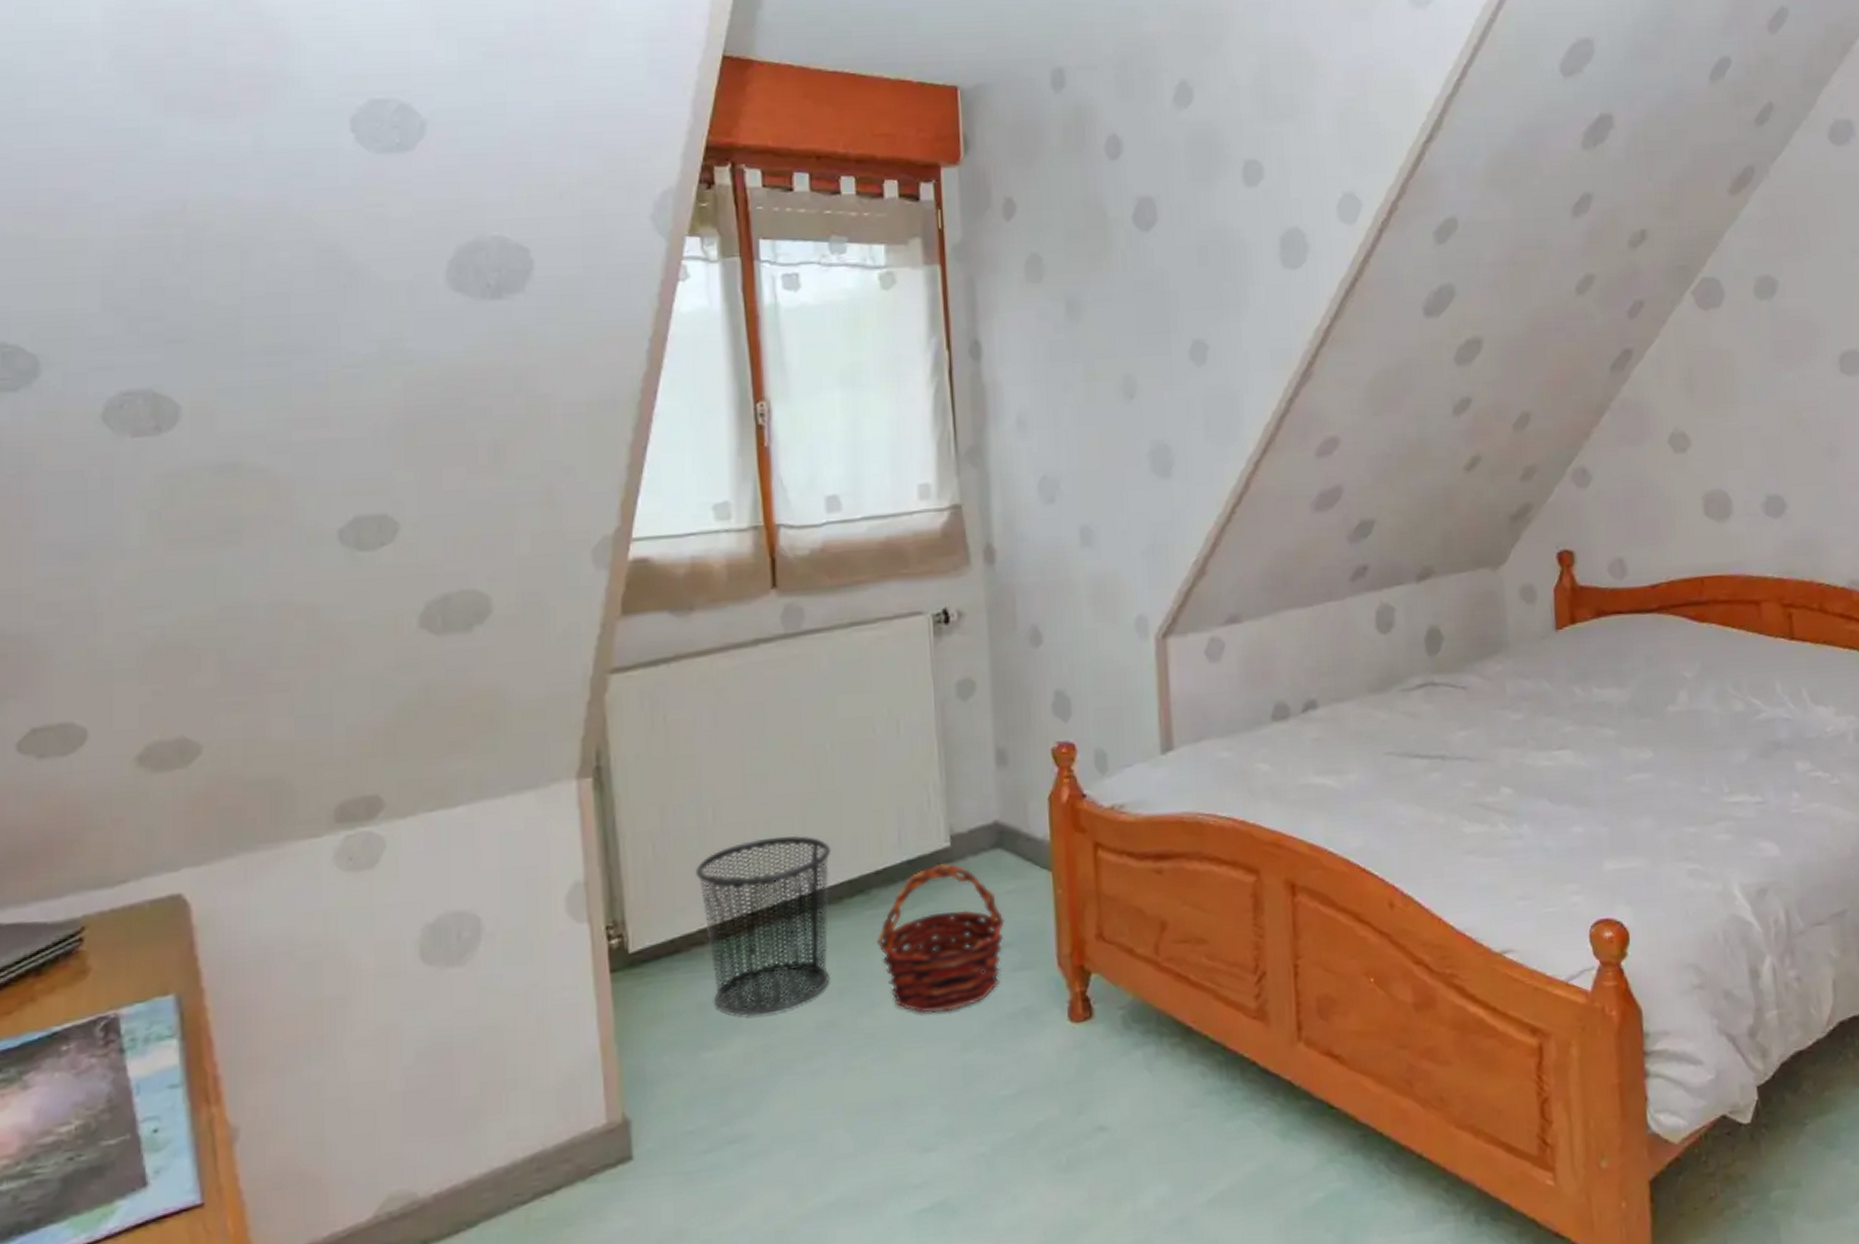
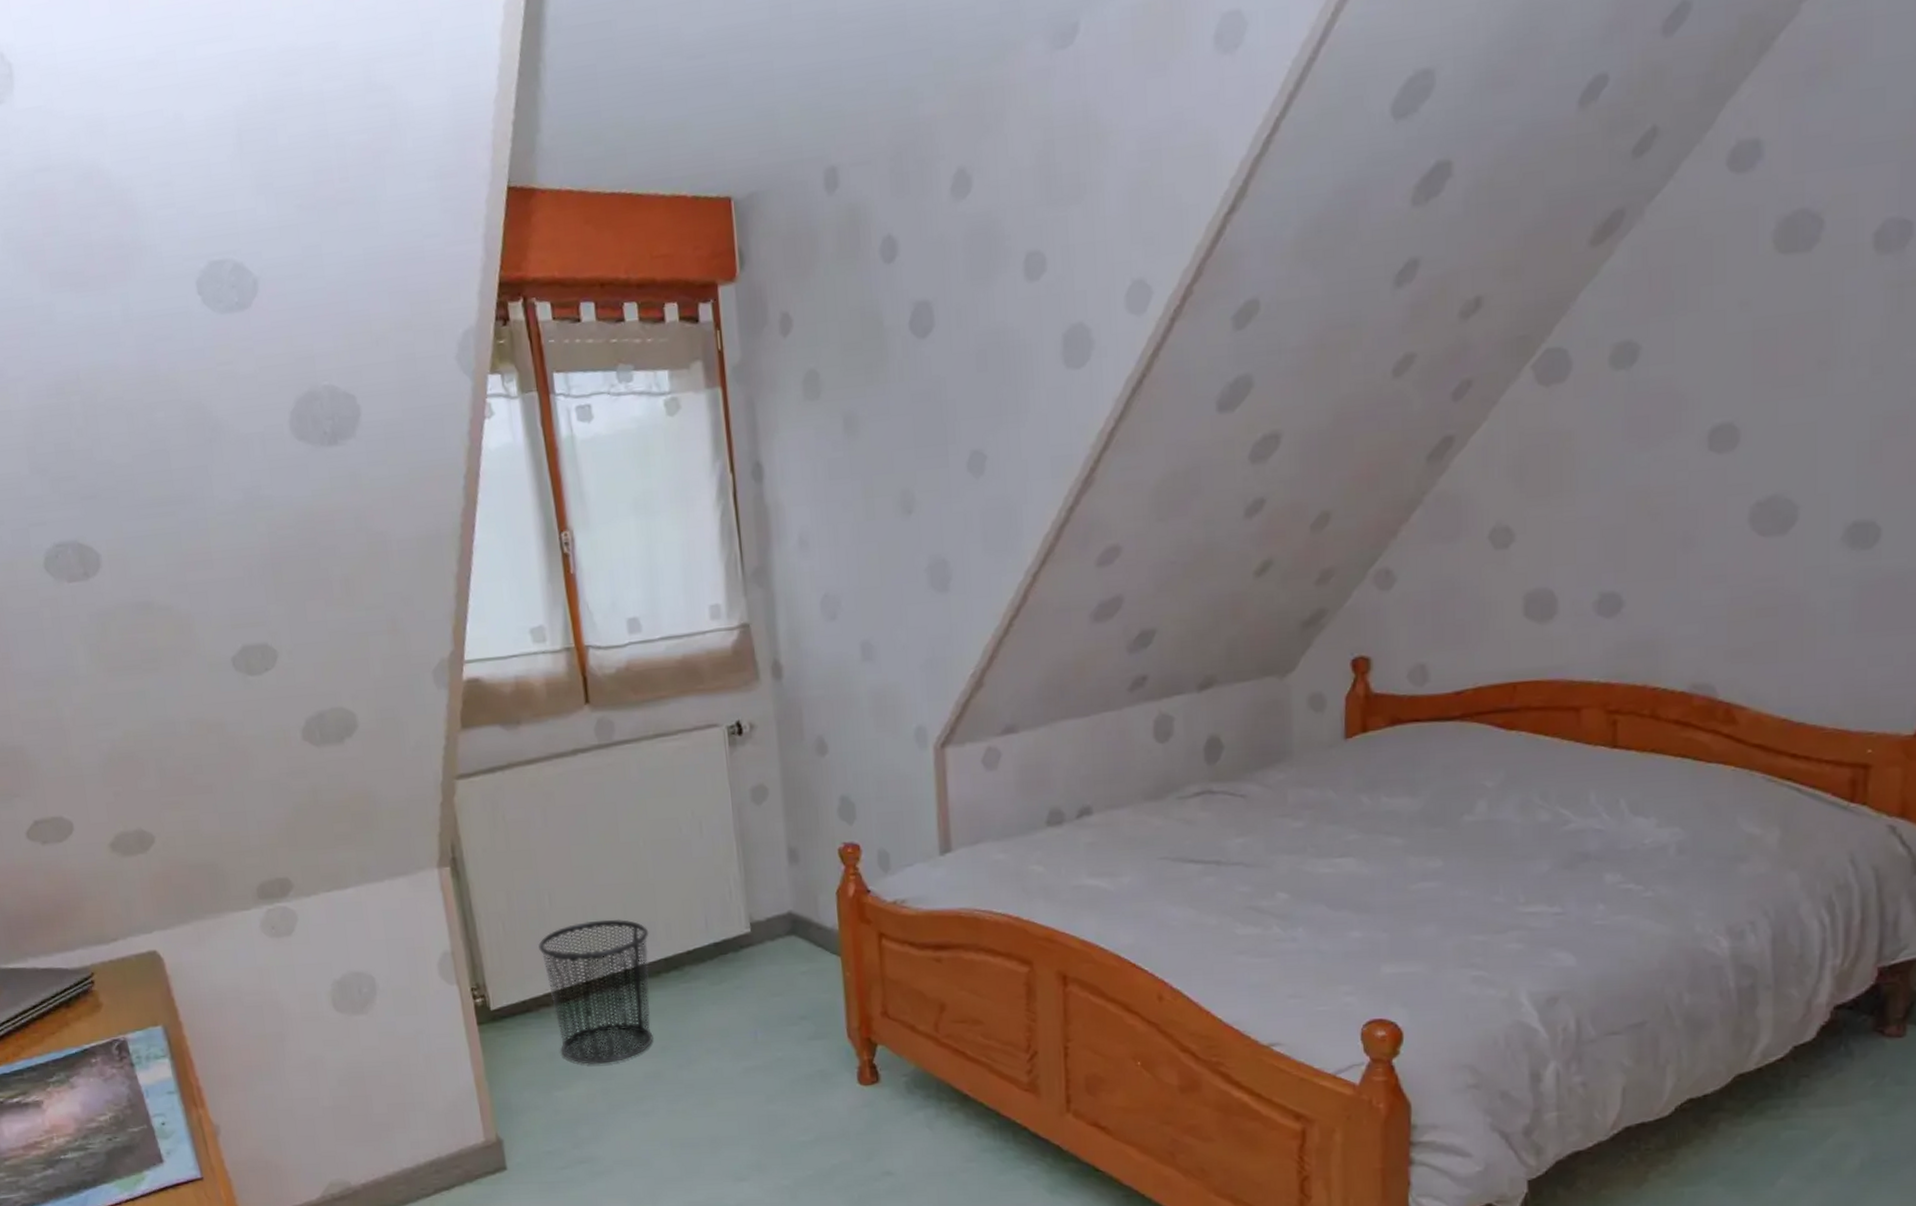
basket: present [876,863,1005,1014] -> none [690,946,800,1071]

